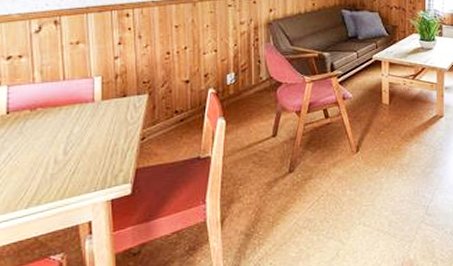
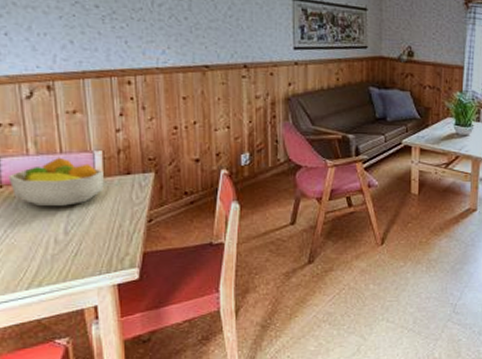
fruit bowl: none [15,84,102,129] -> present [8,157,104,206]

